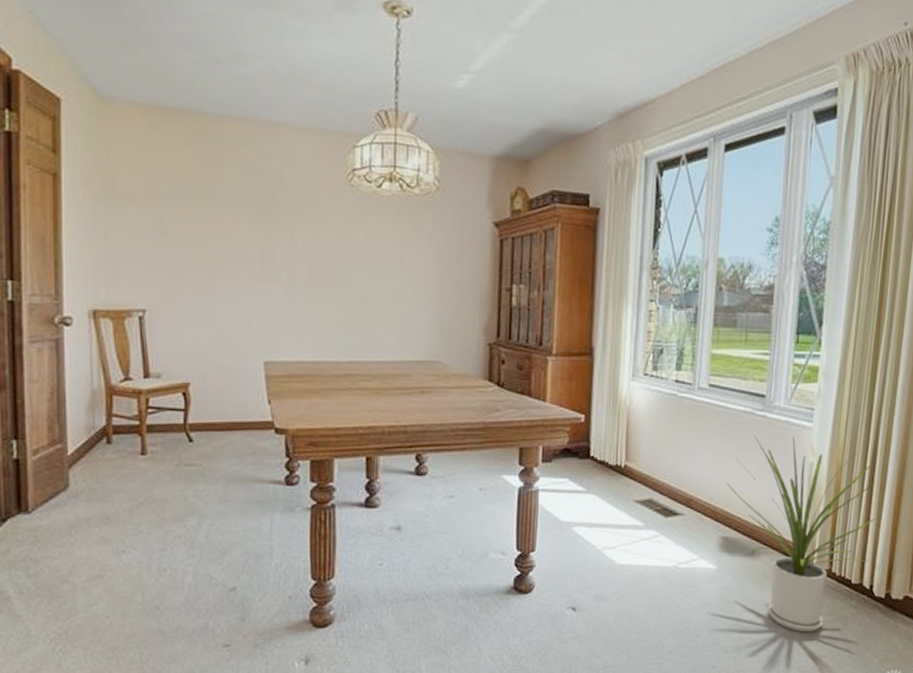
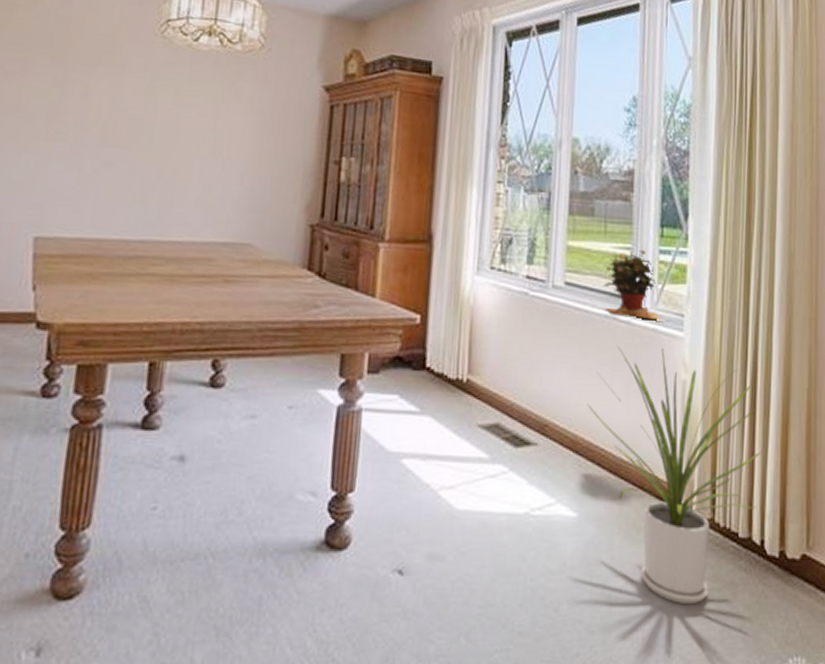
flower arrangement: none [742,355,796,413] -> present [602,250,664,320]

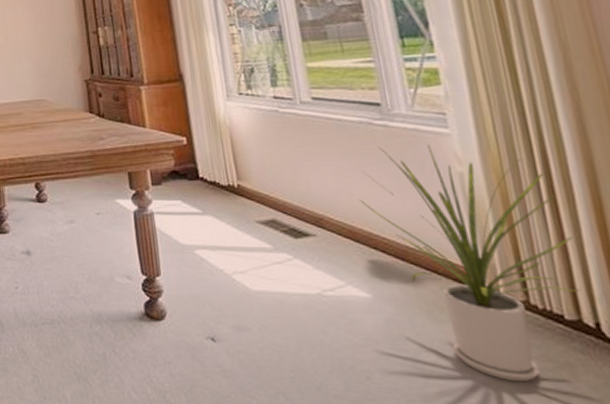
flower arrangement: present [602,250,664,320] -> none [346,60,424,121]

